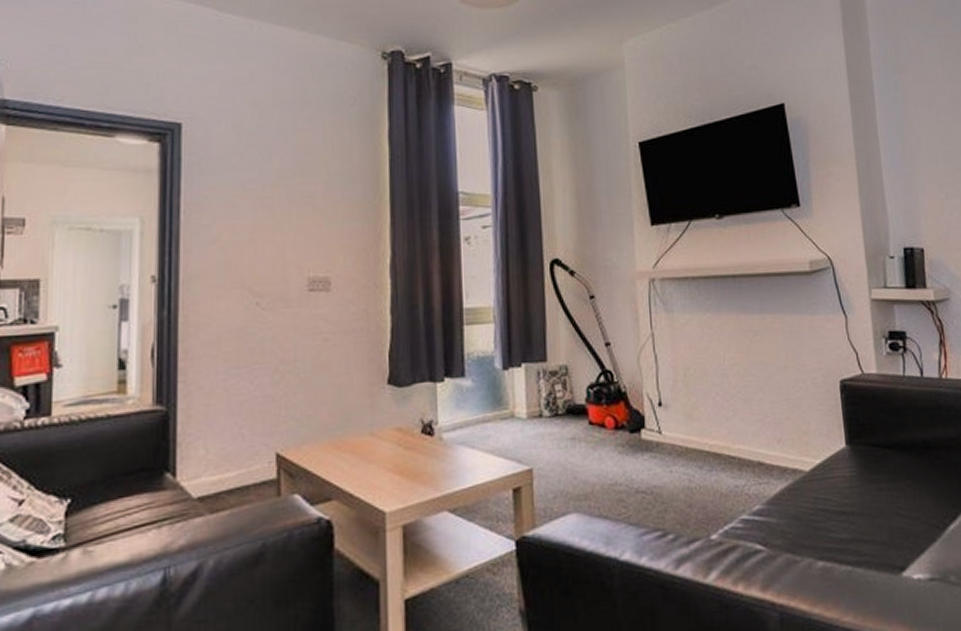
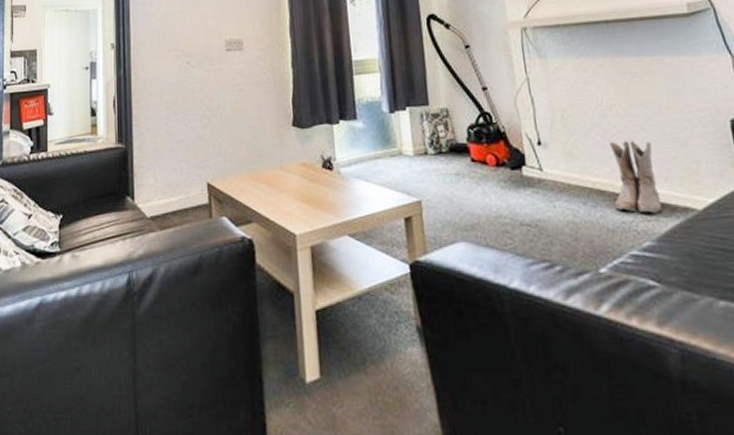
boots: none [728,401,773,476] -> present [609,140,662,213]

